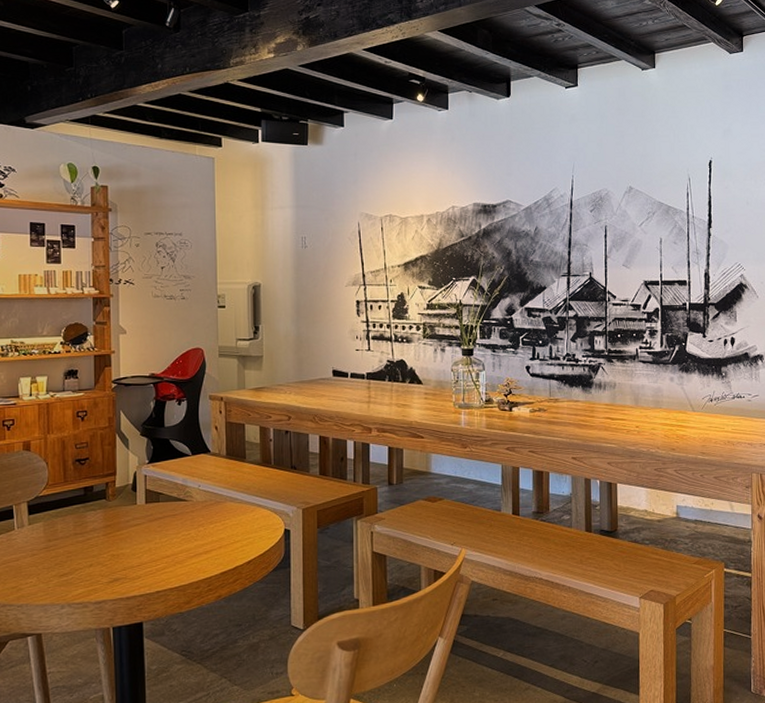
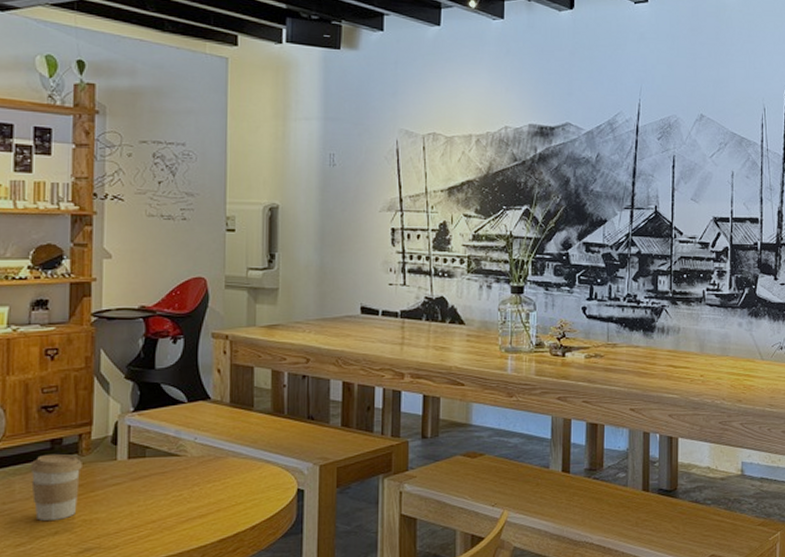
coffee cup: none [69,499,109,555] -> present [30,453,82,521]

